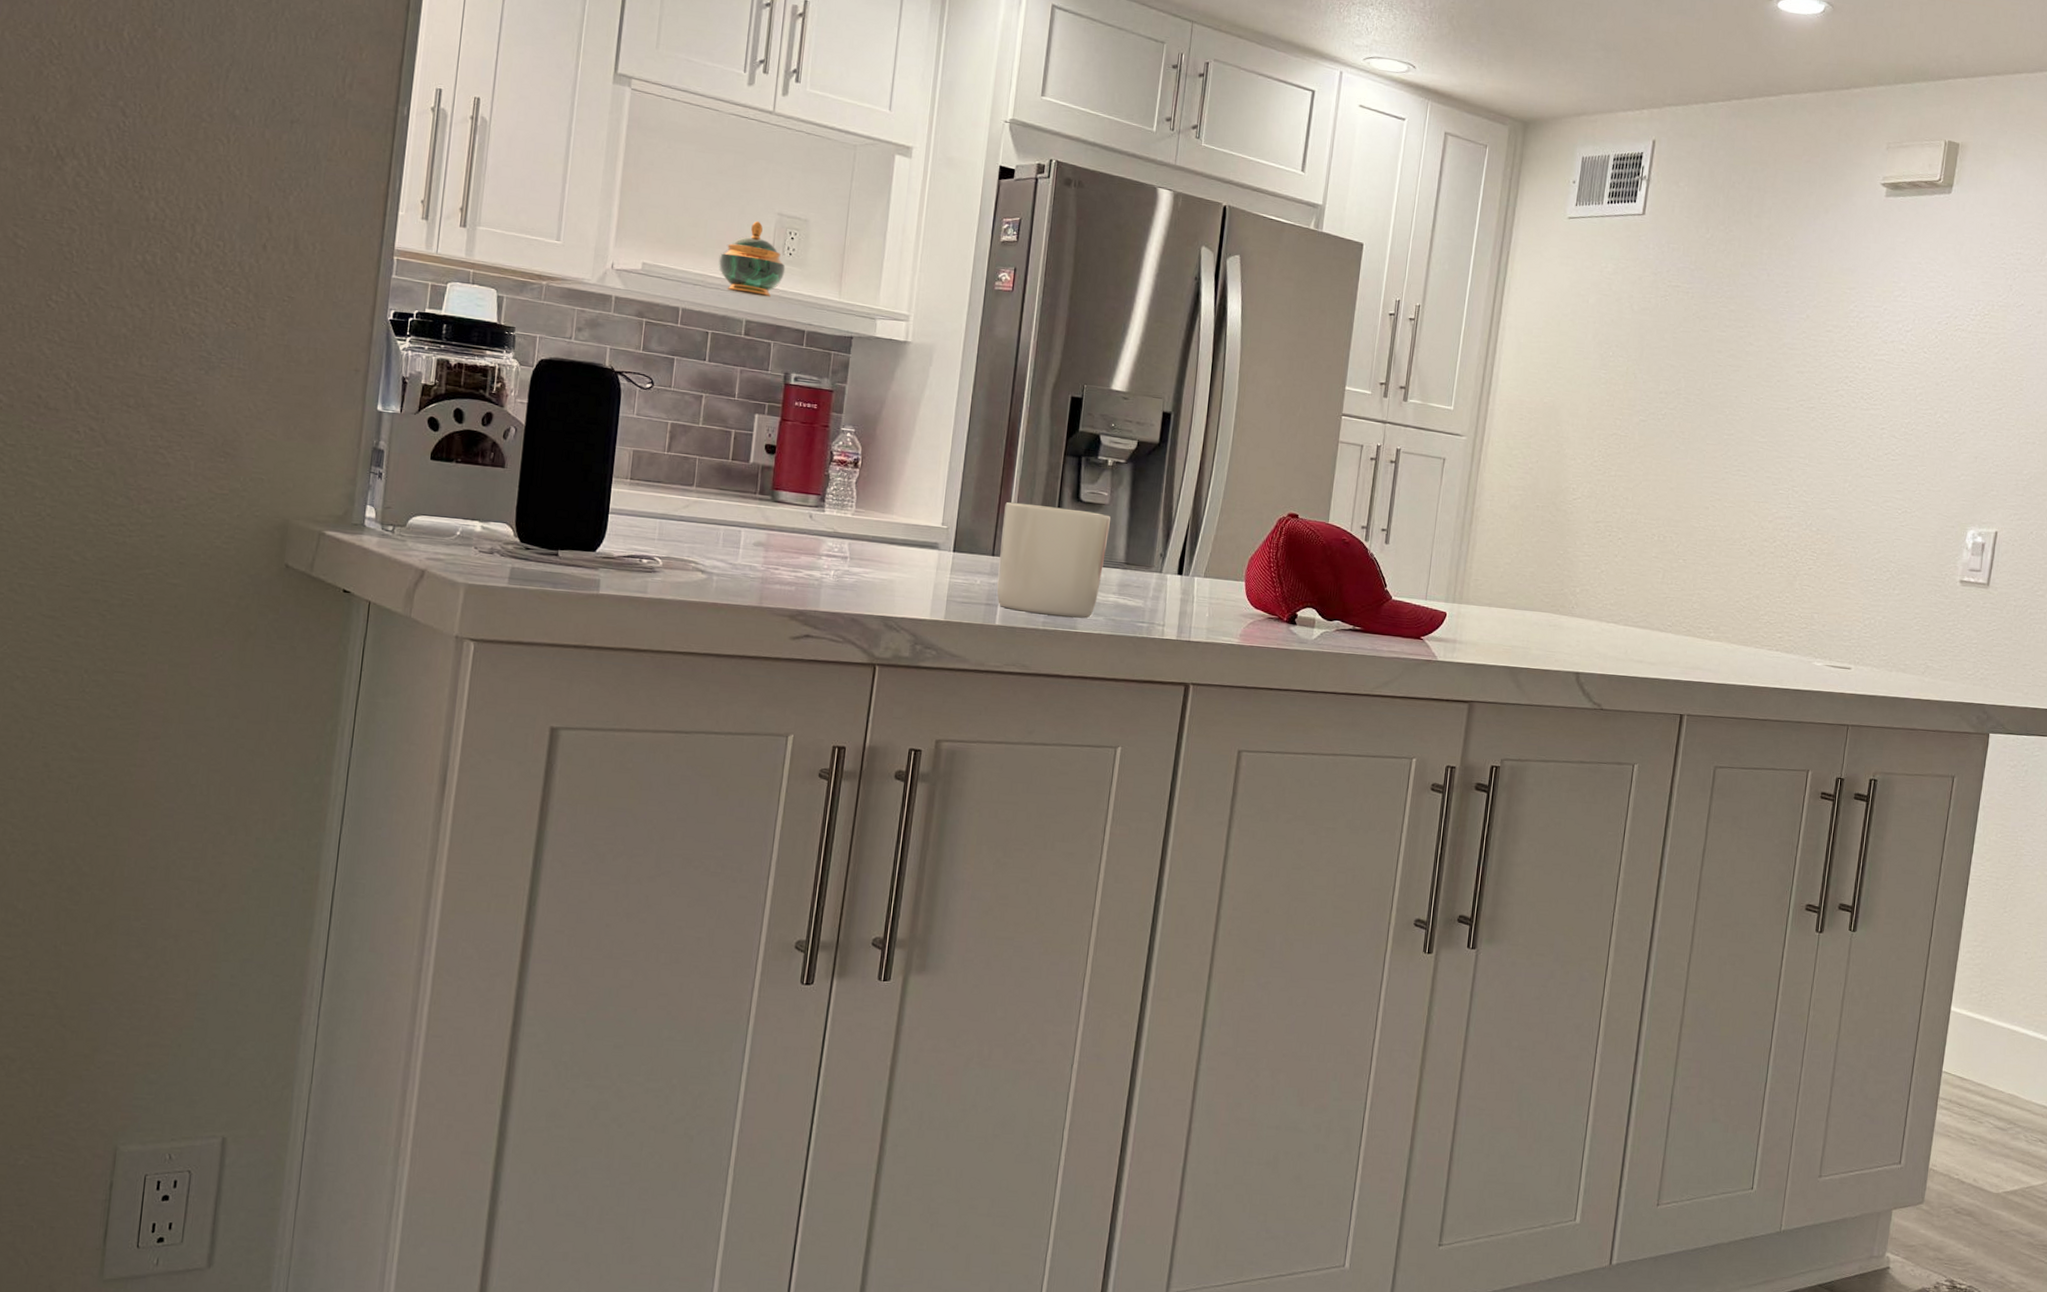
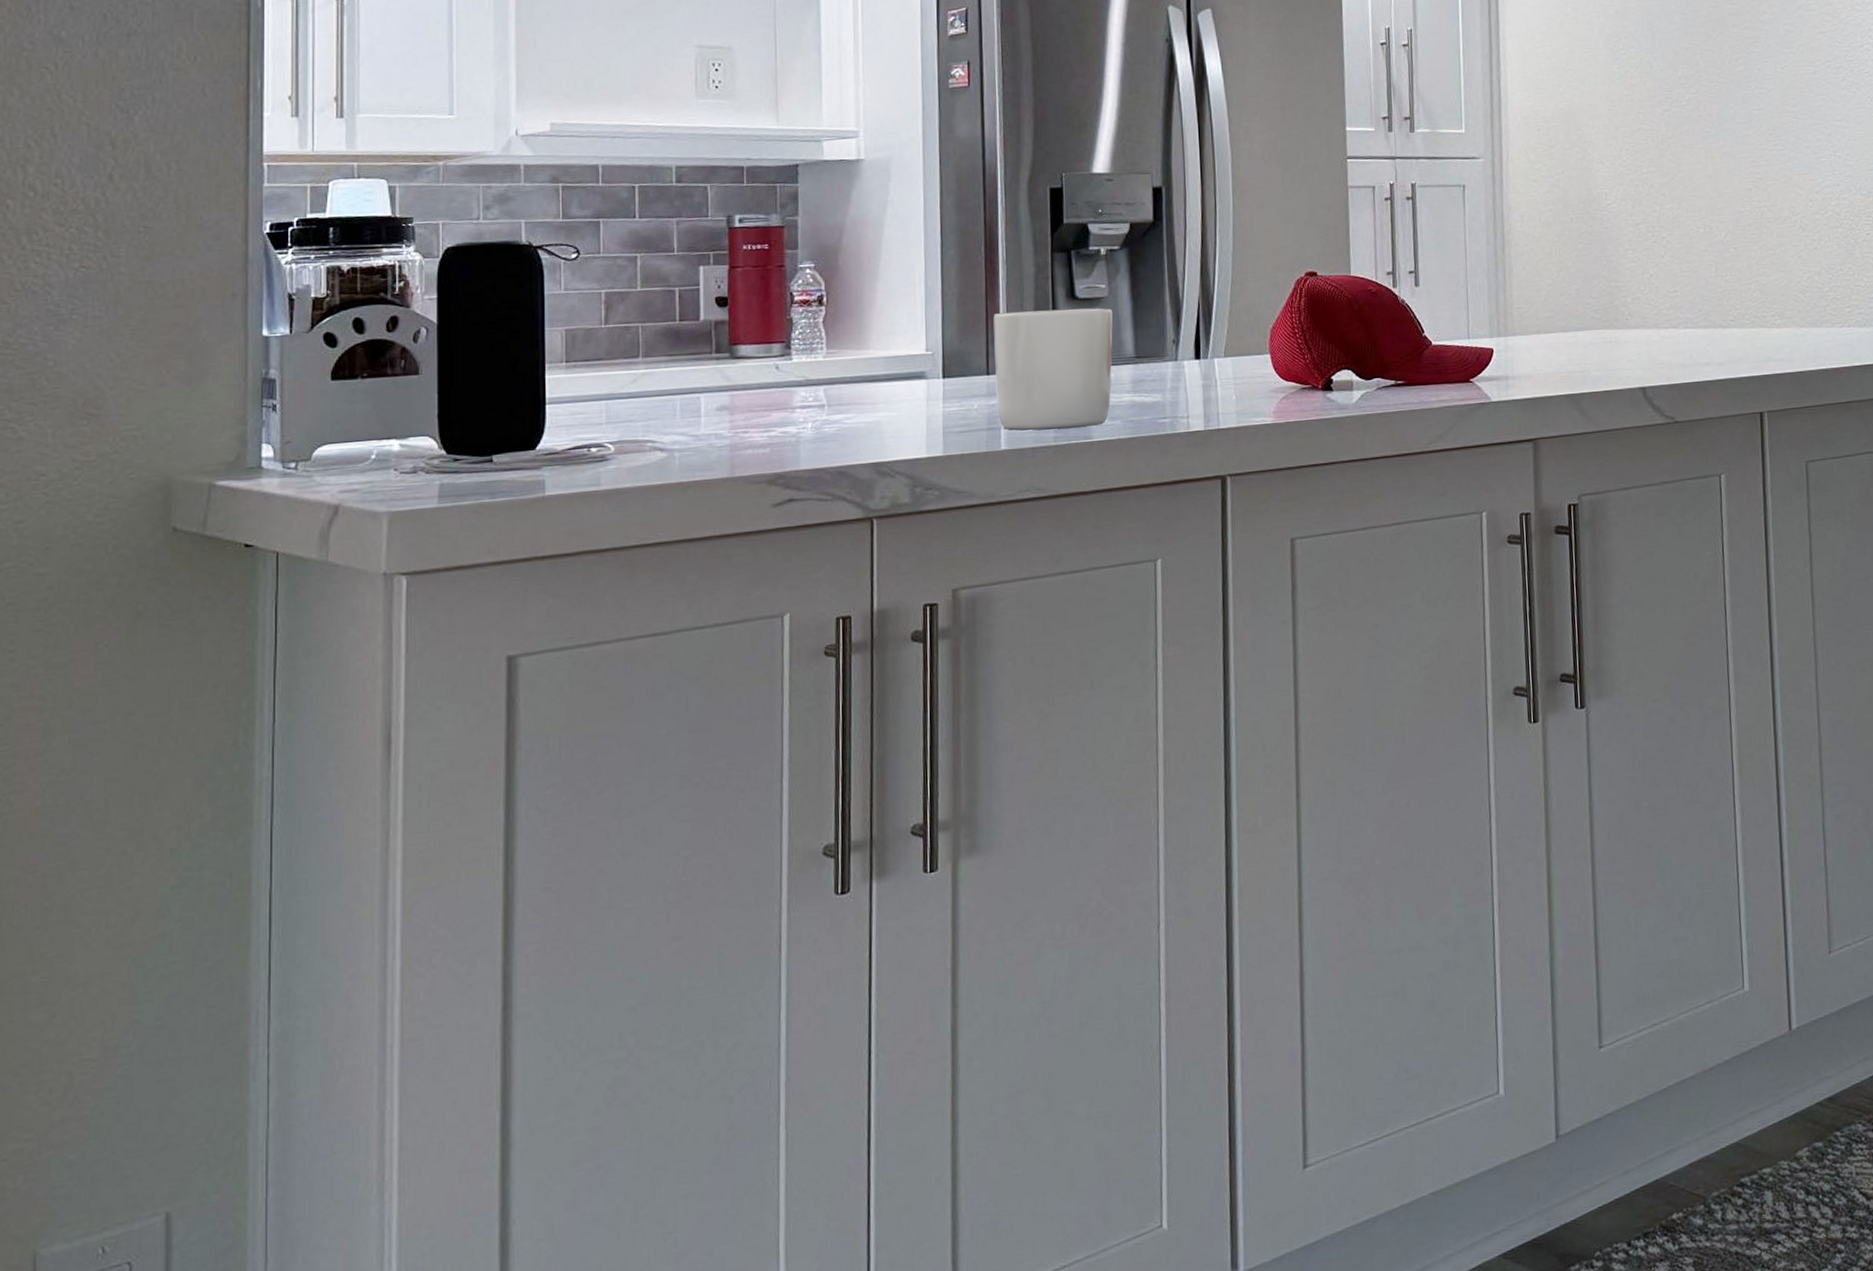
decorative jar: present [719,221,786,297] -> none [638,57,713,139]

